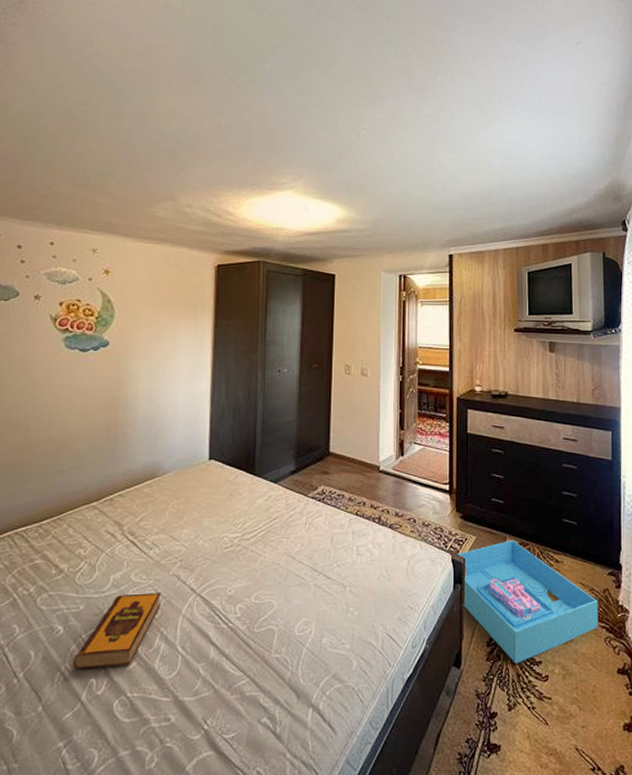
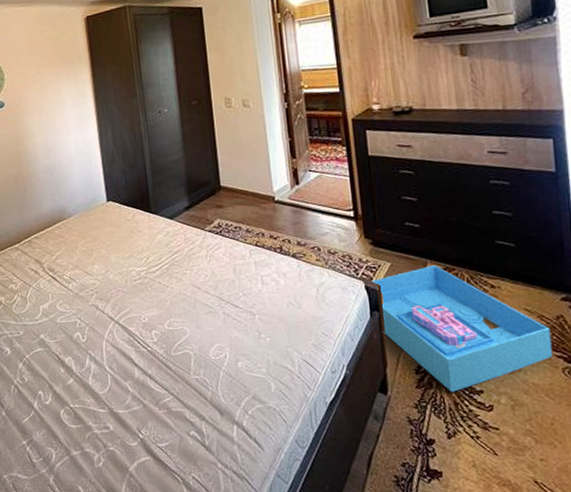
hardback book: present [73,592,161,670] -> none [22,320,86,384]

